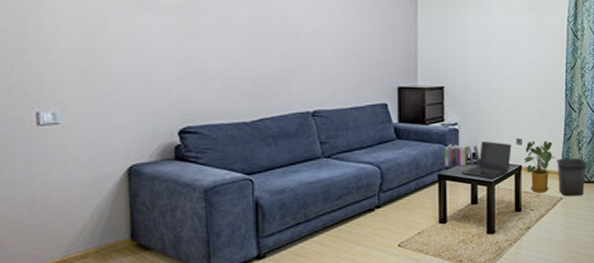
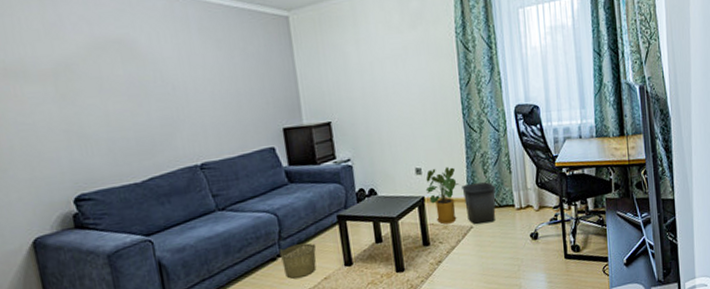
basket: none [377,198,415,232] -> present [279,243,317,279]
books: present [445,143,481,167] -> none [340,178,380,207]
laptop: present [461,140,512,180] -> none [361,174,412,215]

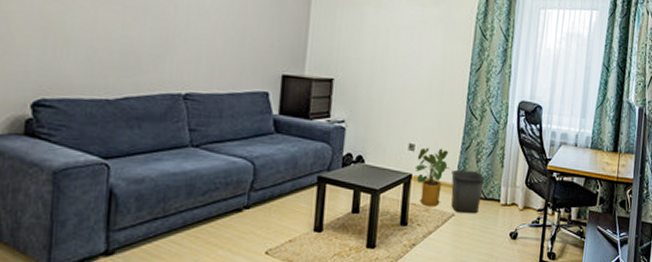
basket: present [279,243,317,279] -> none [246,199,289,236]

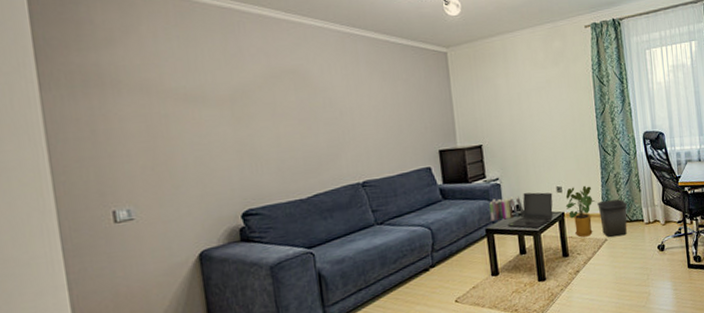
books: none [326,143,367,171] -> present [489,195,525,222]
laptop: none [344,142,403,188] -> present [507,192,553,229]

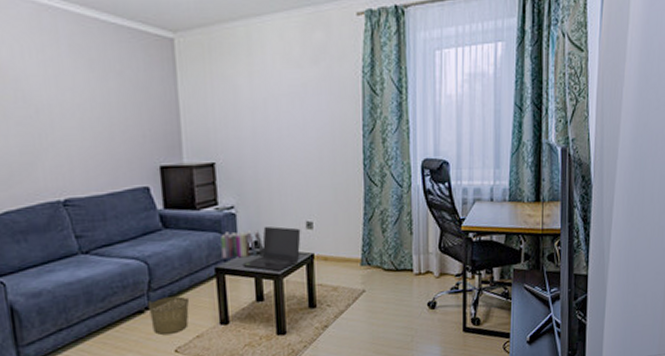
basket: none [431,254,466,289] -> present [147,296,190,336]
house plant: present [565,185,595,238] -> none [316,222,353,286]
waste bin: present [597,199,628,238] -> none [356,242,394,289]

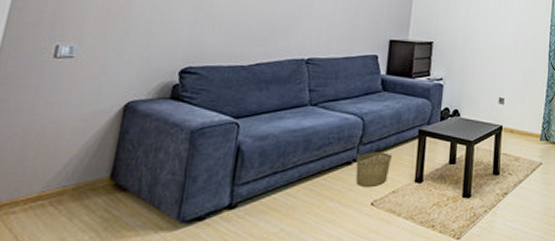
books: present [221,229,265,259] -> none [426,99,462,123]
laptop: present [242,226,301,272] -> none [442,97,494,139]

